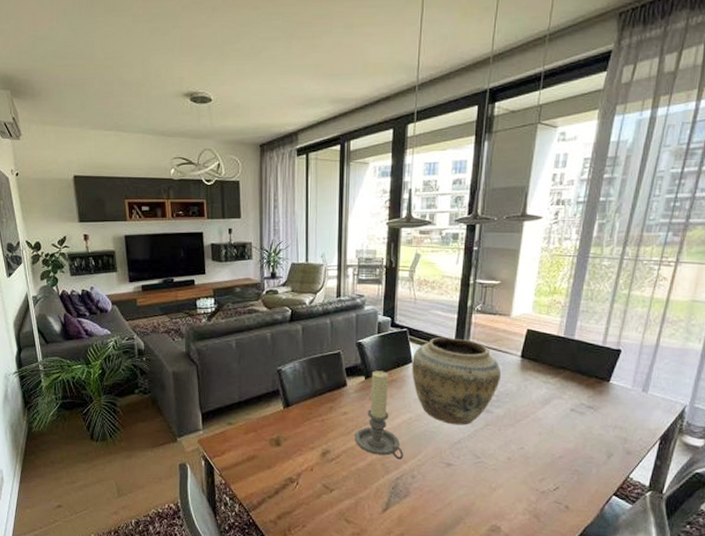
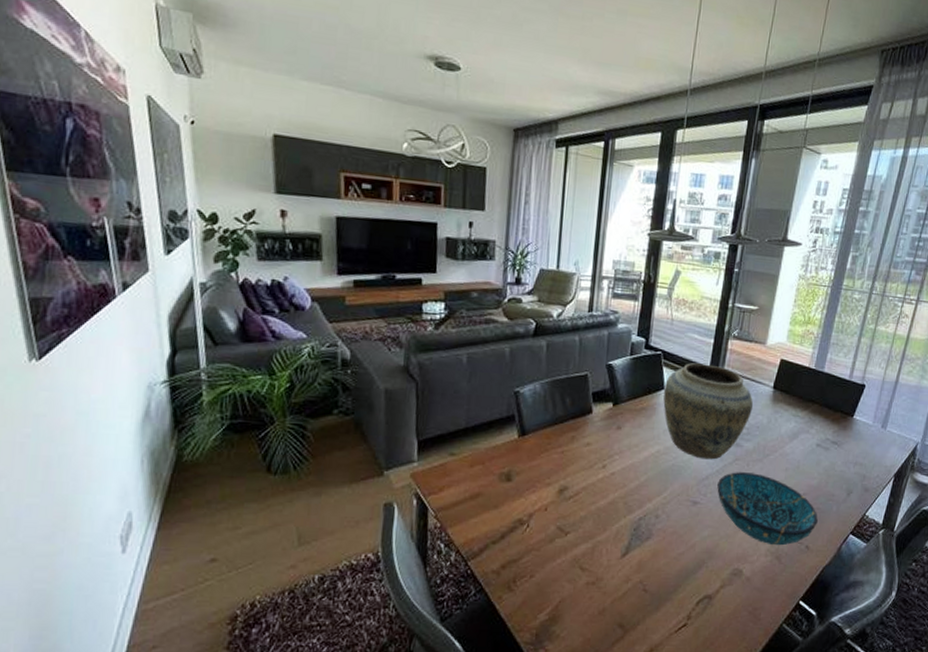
candle holder: present [354,371,403,460] -> none [596,397,648,498]
decorative bowl: none [470,436,577,505] -> present [717,472,818,546]

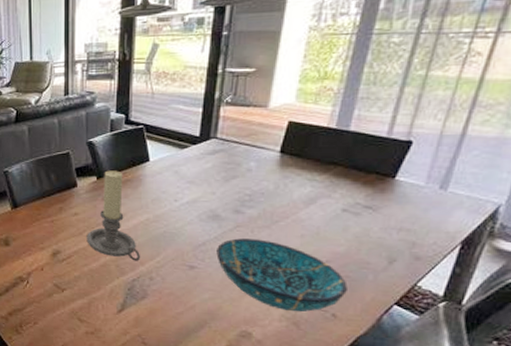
candle holder: none [596,397,648,498] -> present [86,170,140,261]
vase: present [663,363,754,460] -> none [148,133,256,227]

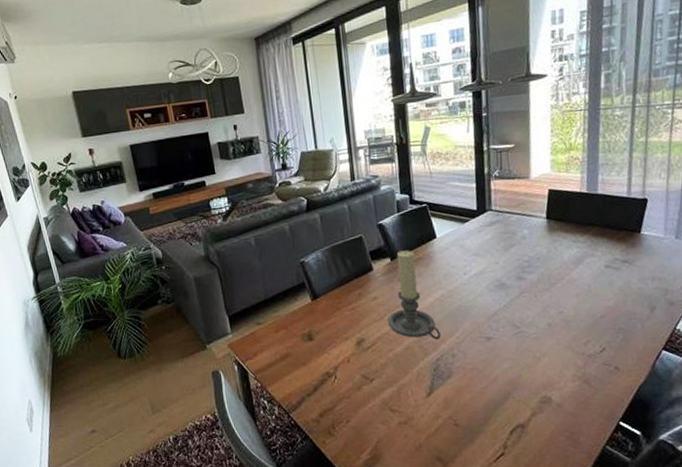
decorative bowl: present [216,238,348,312] -> none [508,302,623,370]

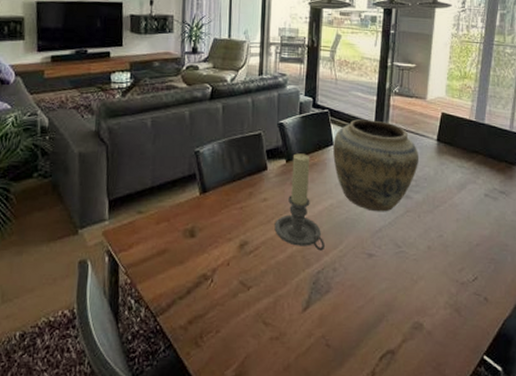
vase: none [435,207,530,297] -> present [332,119,420,212]

